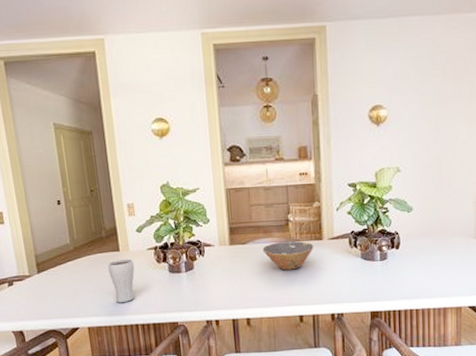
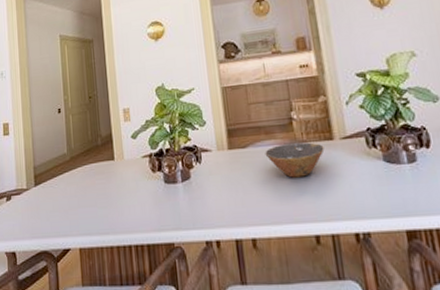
drinking glass: present [107,258,136,303] -> none [102,168,129,220]

